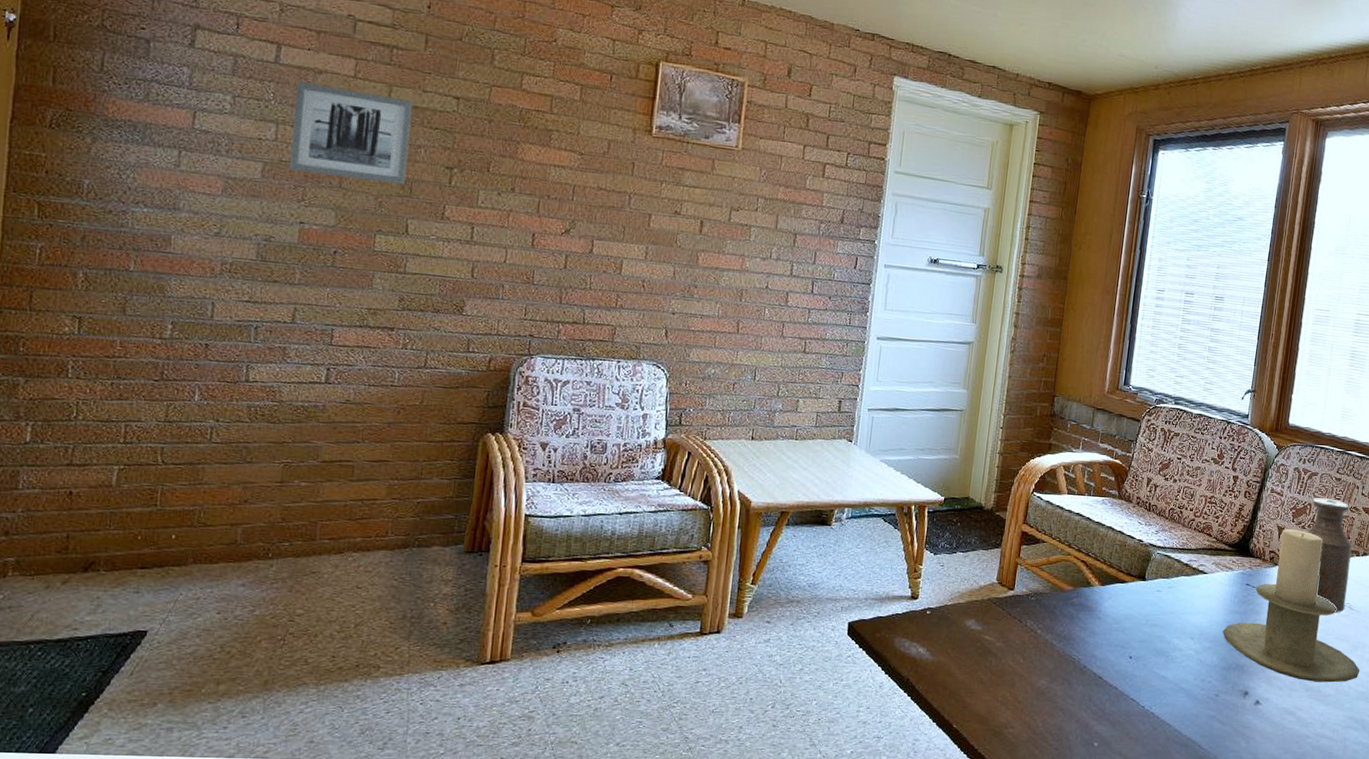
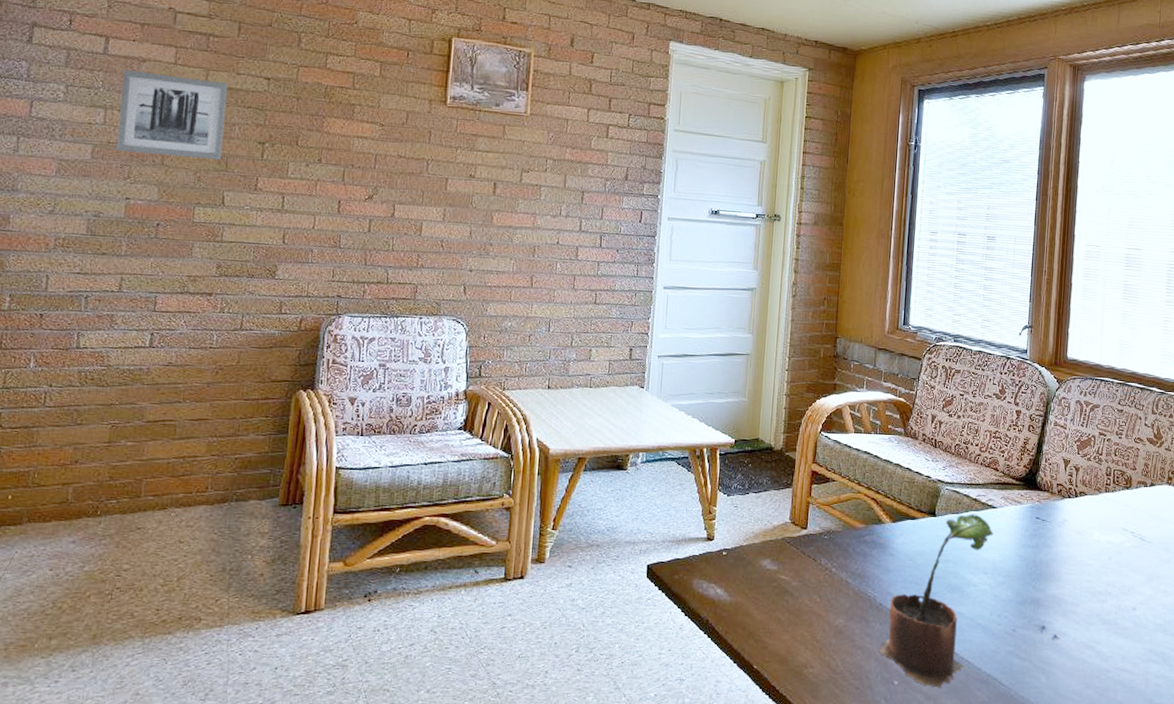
potted plant: none [1080,579,1203,750] -> present [879,514,994,688]
candle holder: present [1222,529,1360,683] -> none [1015,461,1156,615]
bottle: present [1306,498,1352,613] -> none [1092,430,1139,544]

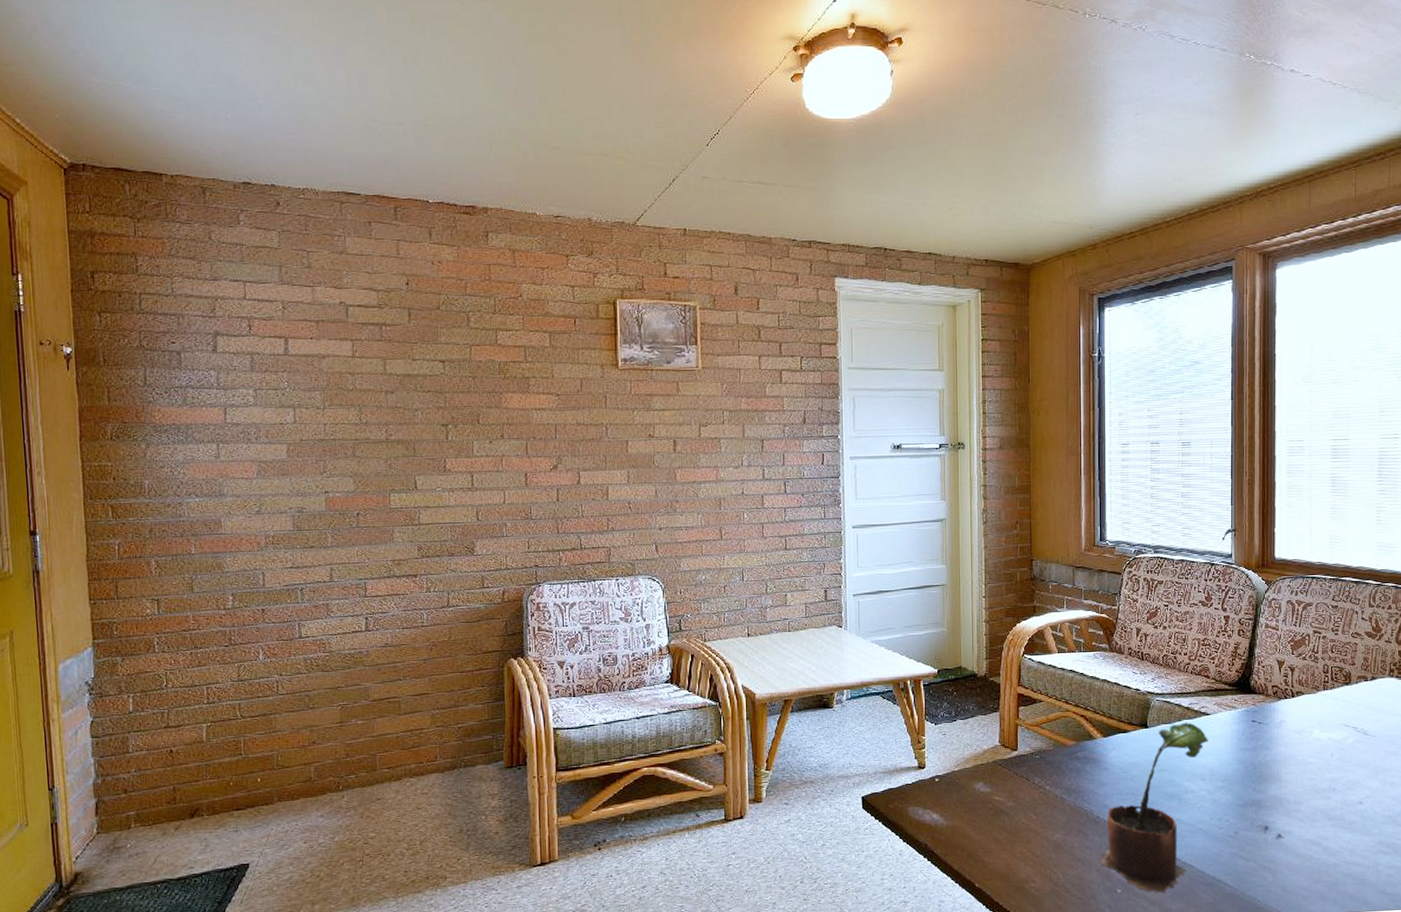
wall art: present [116,70,227,160] -> none [306,368,408,448]

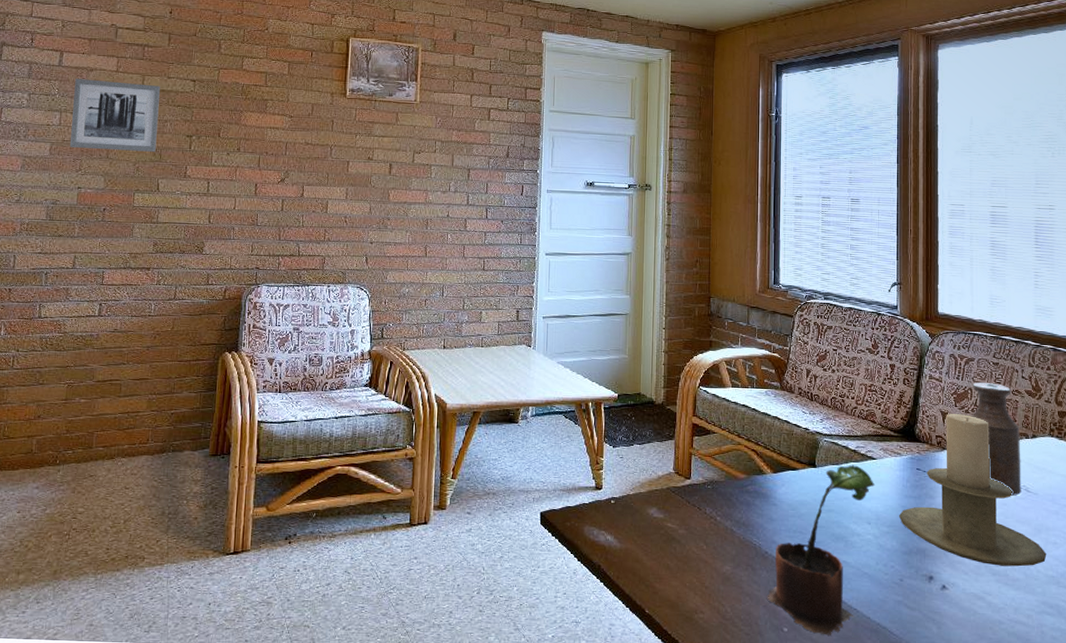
wall art: none [306,368,408,448] -> present [69,78,160,152]
candle holder: none [1233,661,1384,811] -> present [898,414,1047,567]
bottle: none [1308,627,1360,740] -> present [970,382,1021,496]

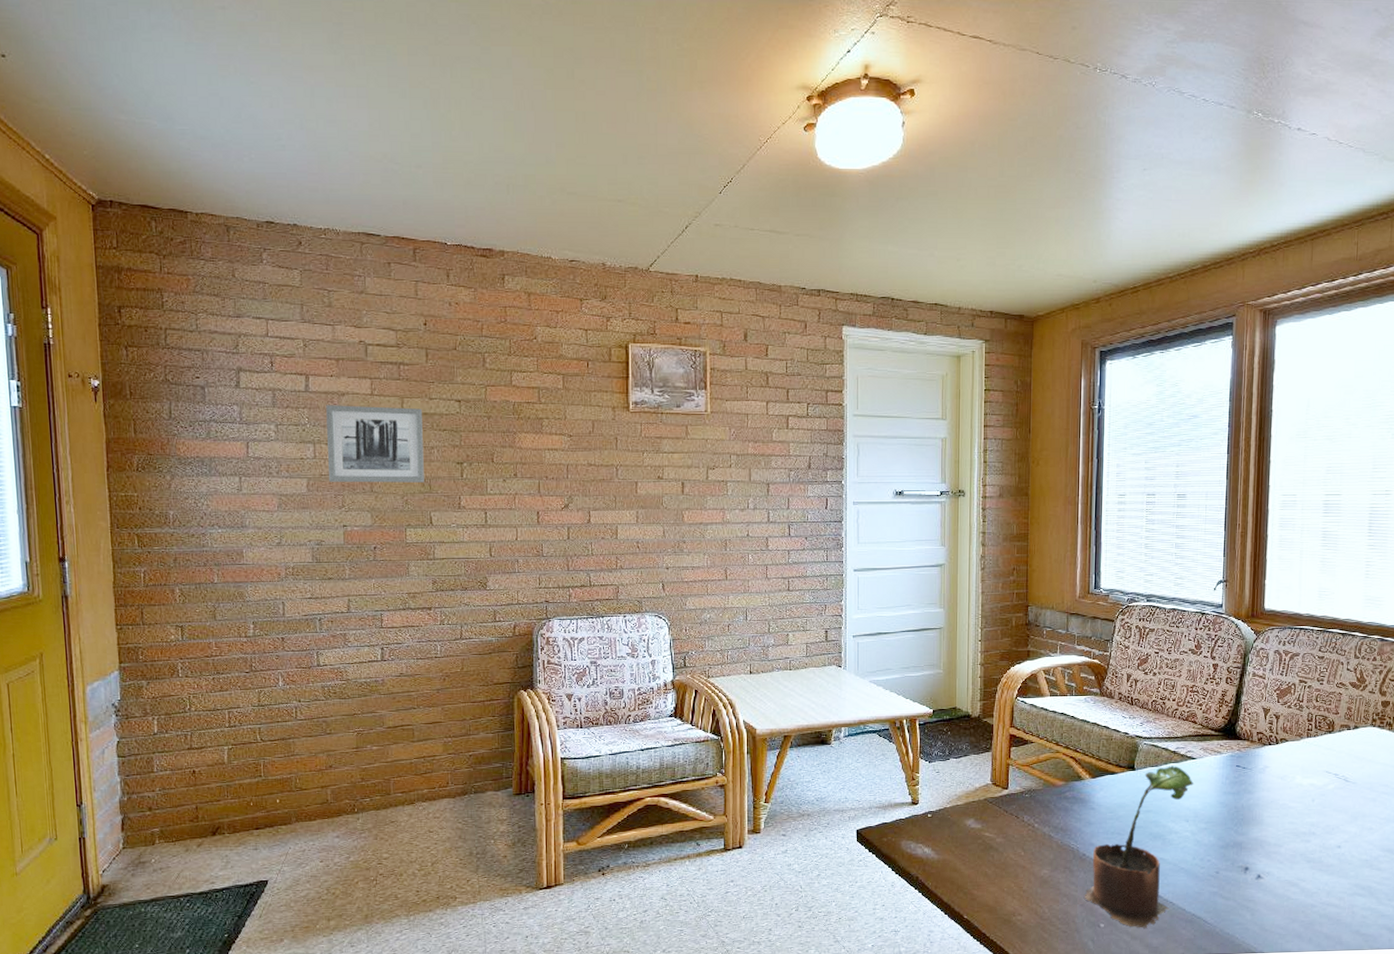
candle holder: present [898,414,1047,567] -> none [1216,710,1362,854]
bottle: present [970,382,1021,496] -> none [1293,677,1342,786]

